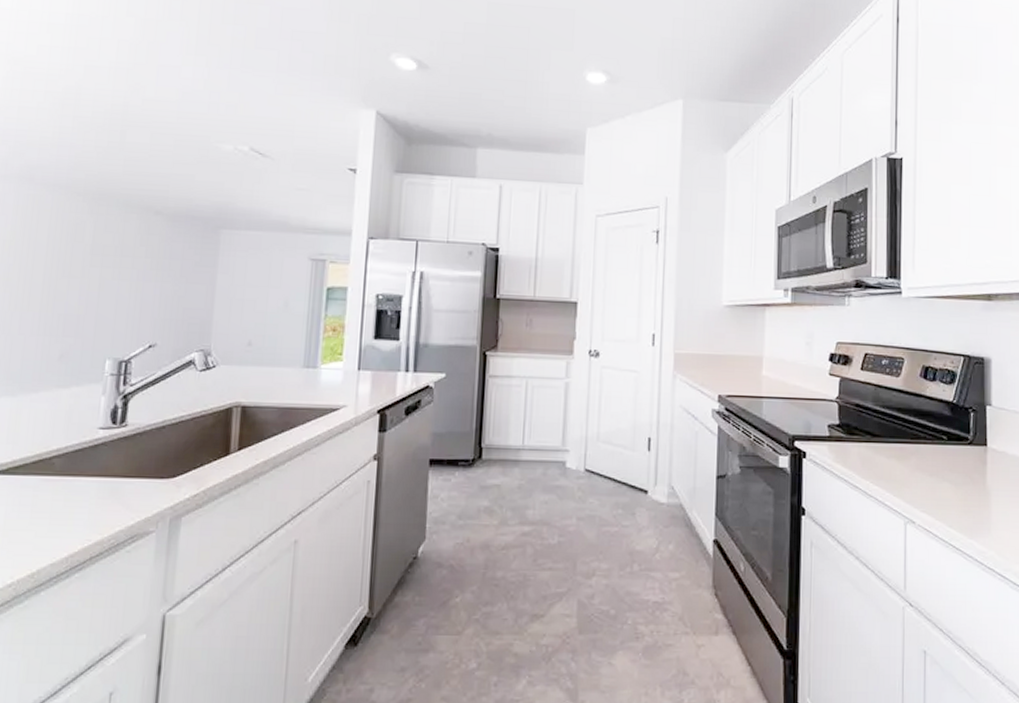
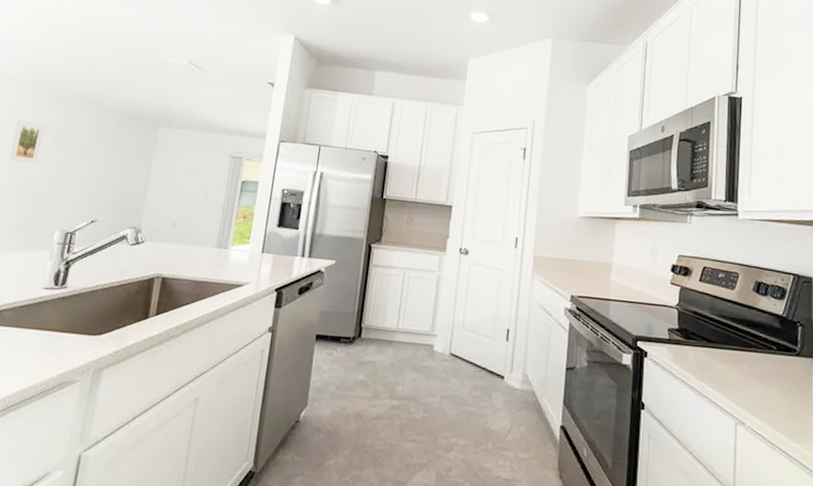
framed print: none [38,228,79,281] -> present [8,119,45,164]

